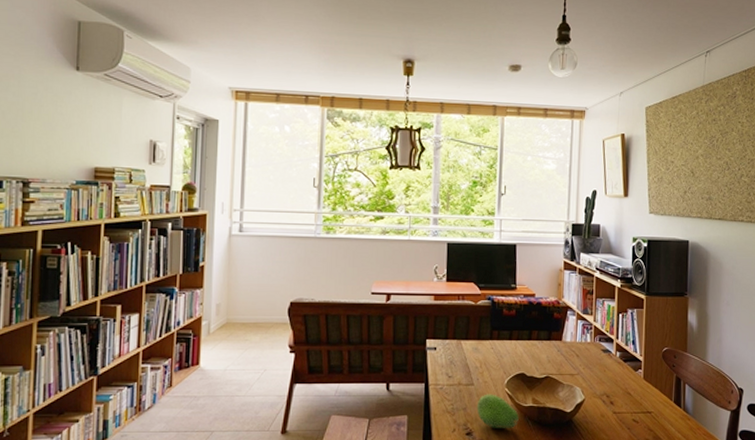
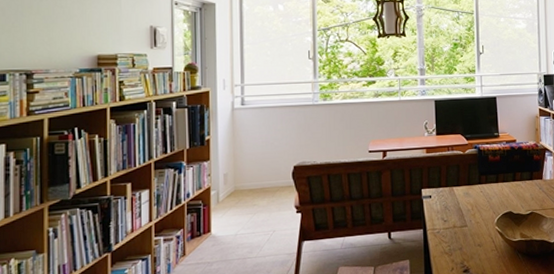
fruit: present [476,394,519,428] -> none [471,232,510,264]

